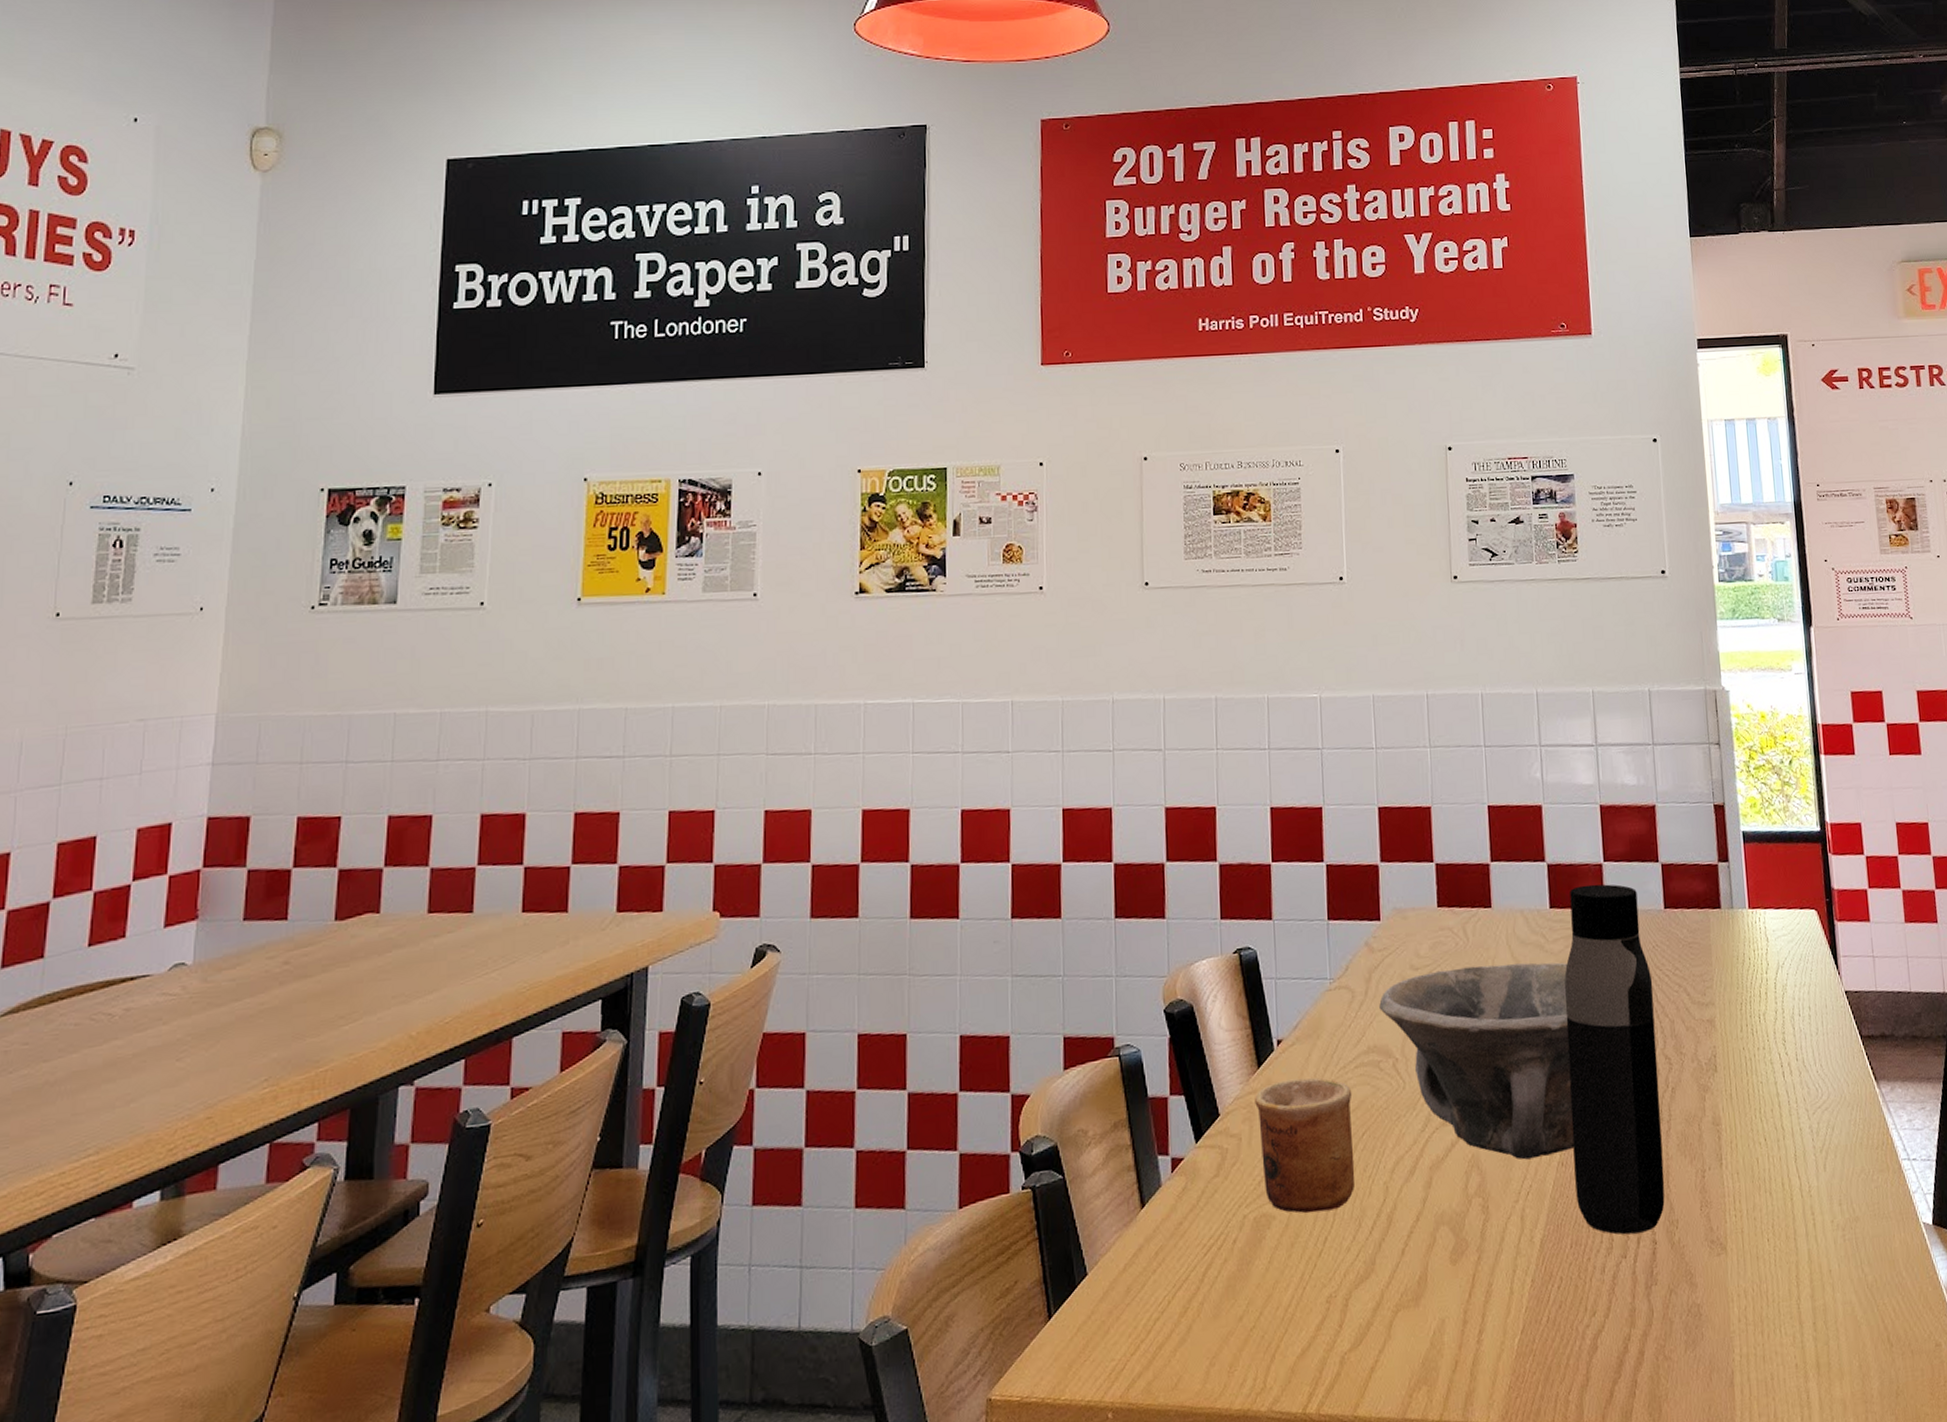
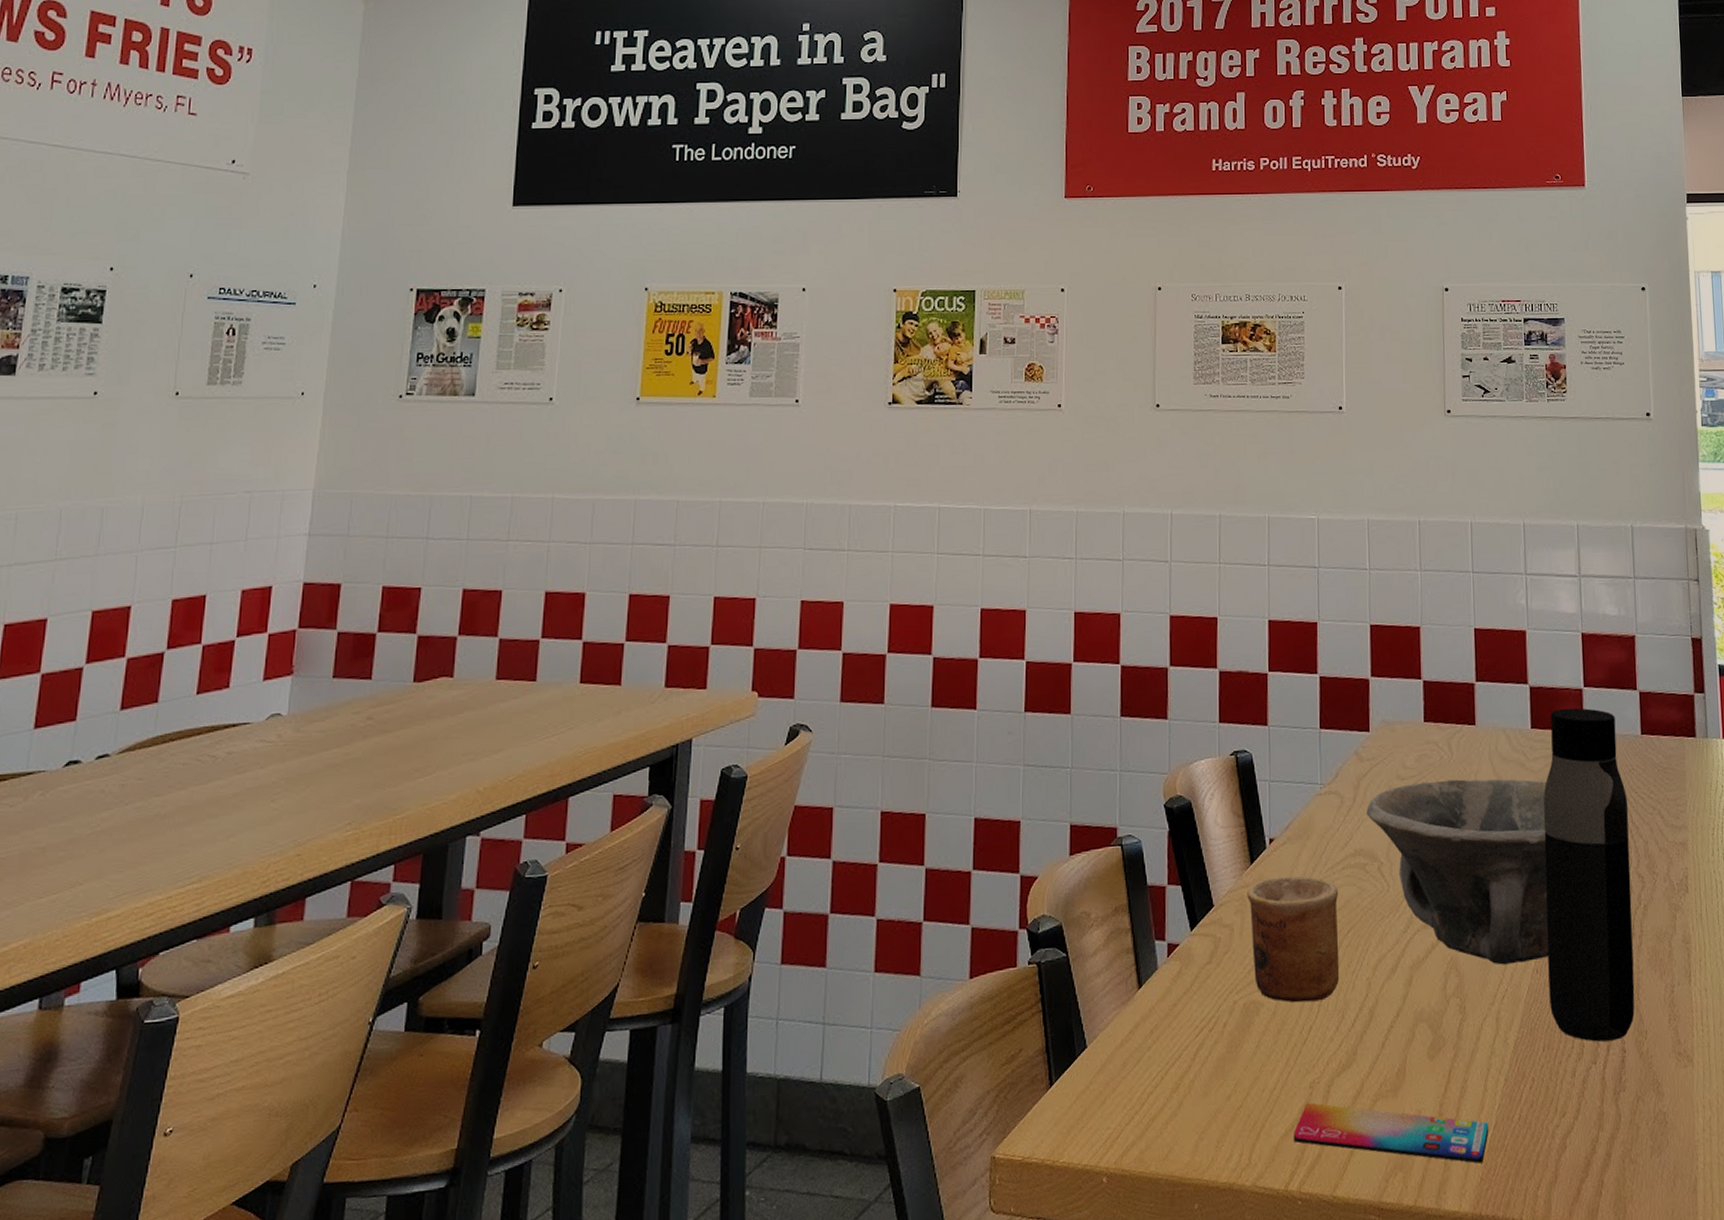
smartphone: none [1310,1318,1517,1371] -> present [1293,1102,1489,1164]

